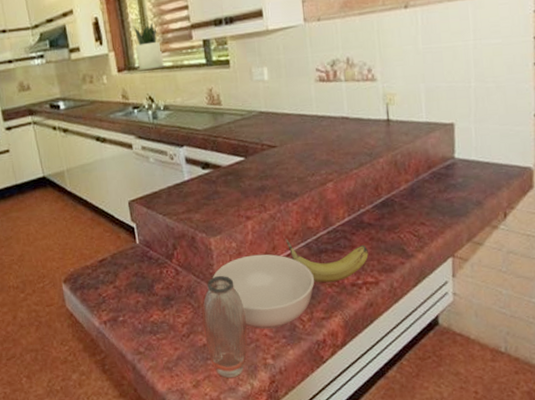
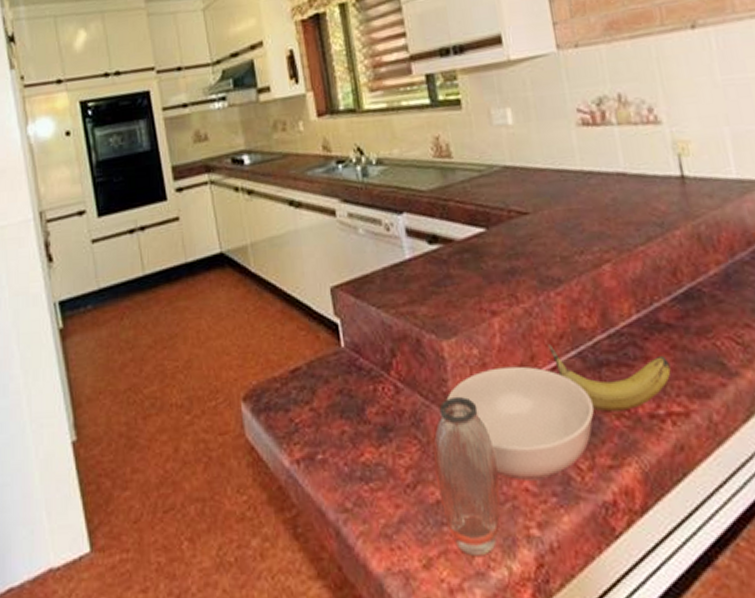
planter: present [133,22,167,72] -> none [337,54,380,116]

